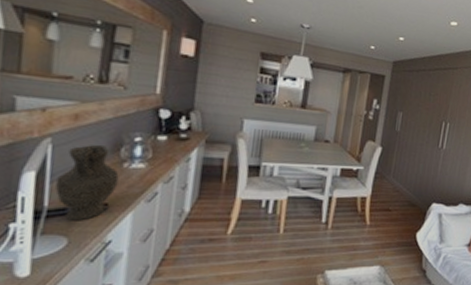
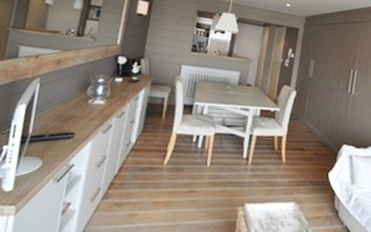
decorative vase: present [55,144,119,221] -> none [38,84,85,147]

